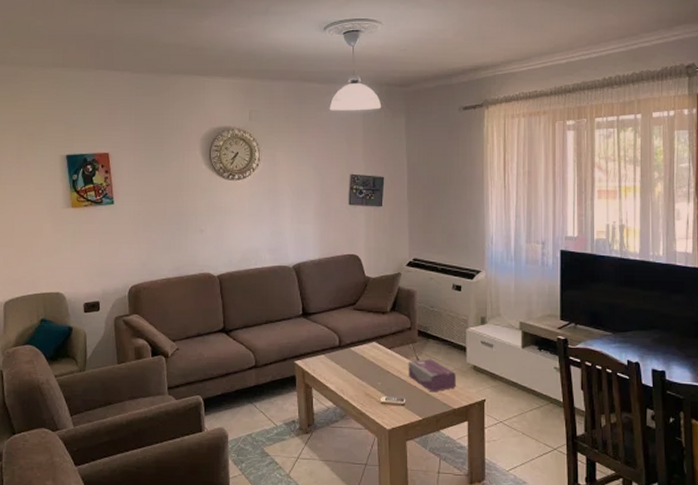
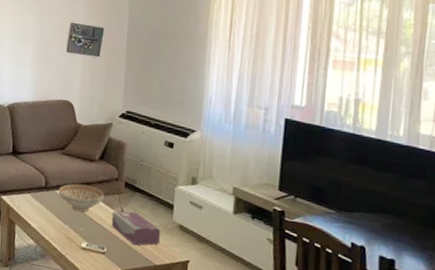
decorative bowl: none [353,338,399,367] -> present [58,183,105,213]

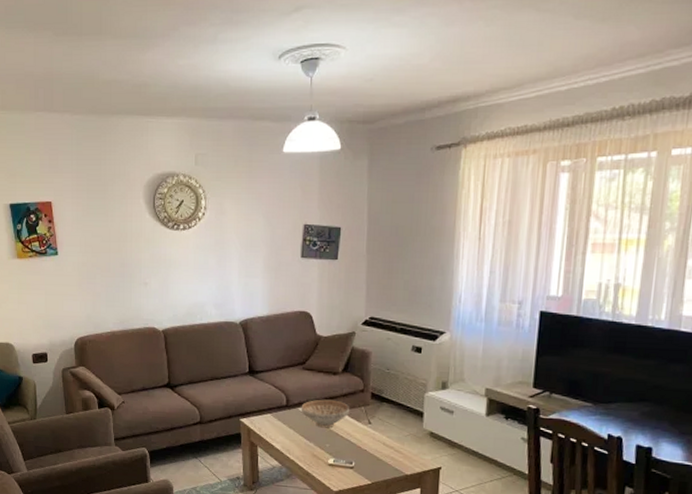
tissue box: present [111,211,161,246] -> none [358,423,410,457]

